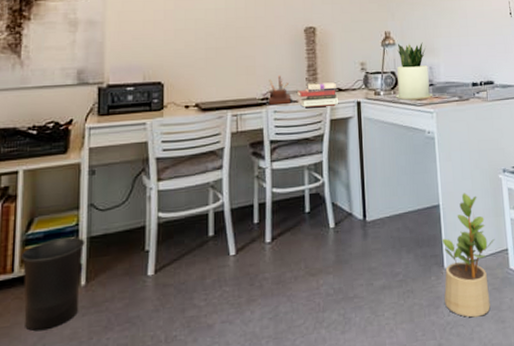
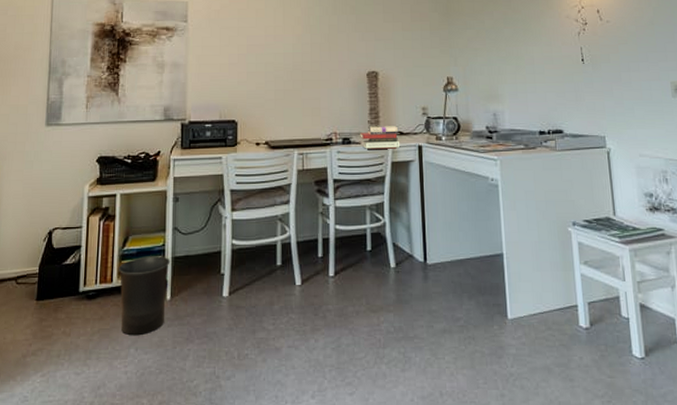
desk organizer: present [268,75,290,106] -> none [332,117,353,146]
planter: present [395,42,433,101] -> none [457,88,497,147]
potted plant: present [442,193,495,318] -> none [505,243,564,372]

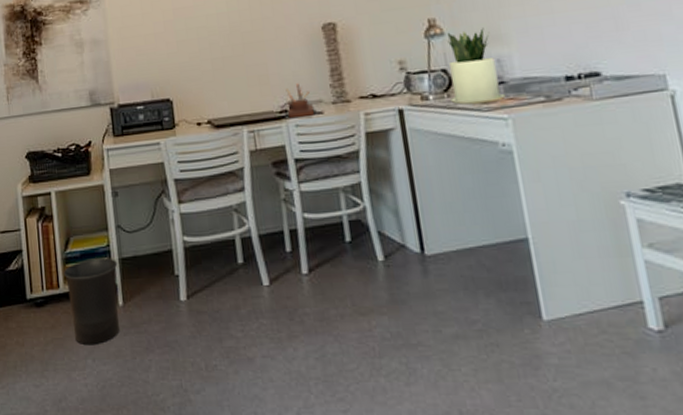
desk organizer: none [332,117,353,146] -> present [285,83,314,119]
books: present [360,126,401,150] -> none [321,87,375,121]
planter: none [457,88,497,147] -> present [447,28,506,106]

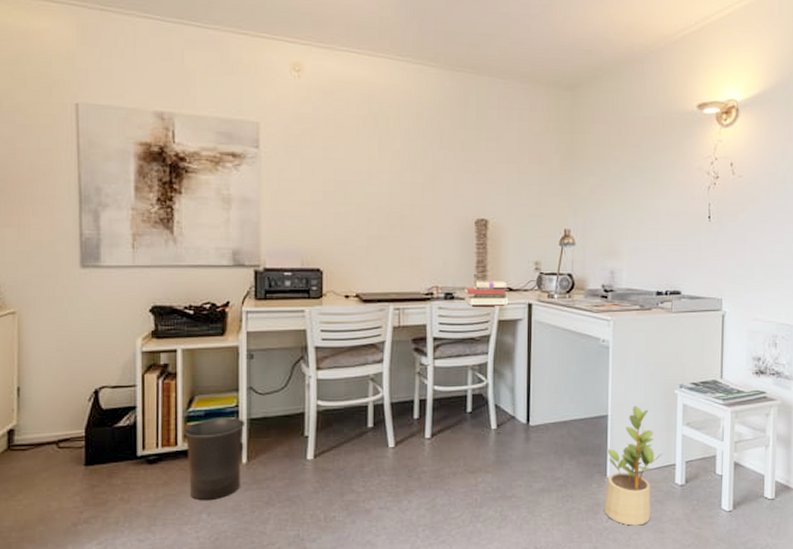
desk organizer: present [285,83,314,119] -> none [433,270,457,302]
books: none [321,87,375,121] -> present [464,281,509,307]
planter: present [447,28,506,106] -> none [570,243,612,307]
potted plant: none [536,224,621,387] -> present [604,405,663,526]

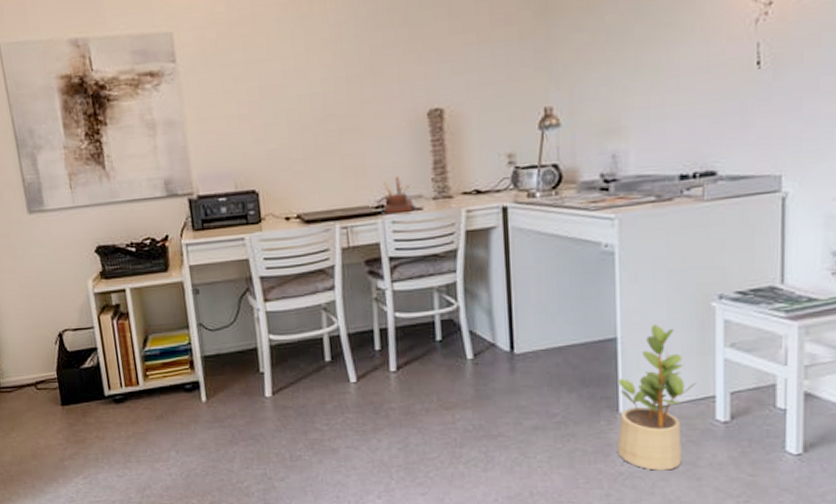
waste bin: present [184,417,245,500] -> none [143,355,203,438]
desk organizer: none [433,270,457,302] -> present [383,176,413,215]
books: present [464,281,509,307] -> none [421,182,478,217]

